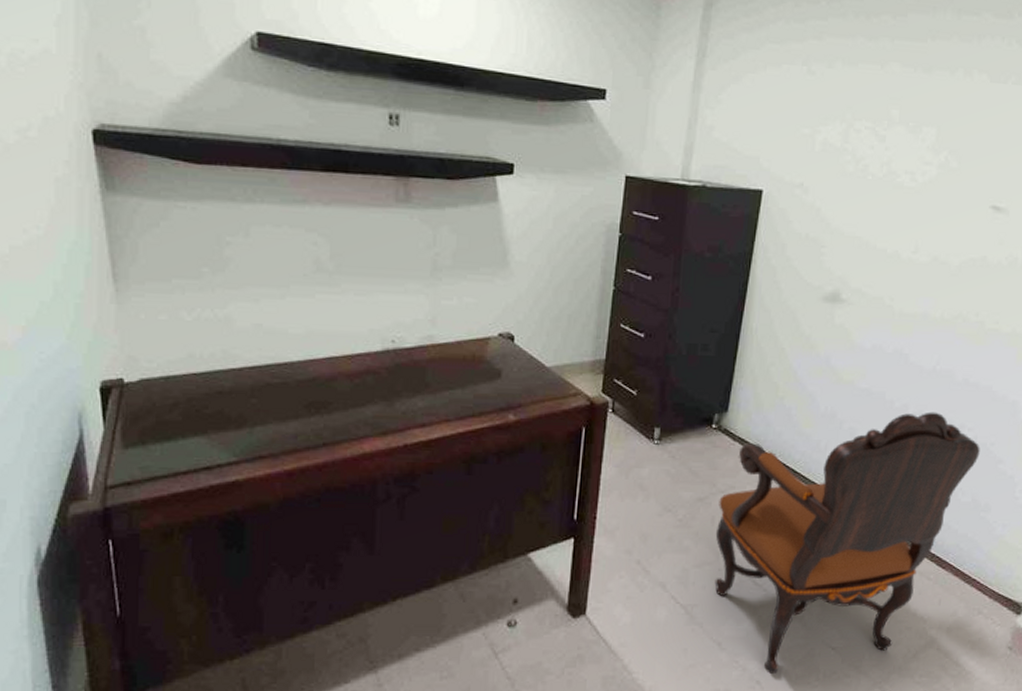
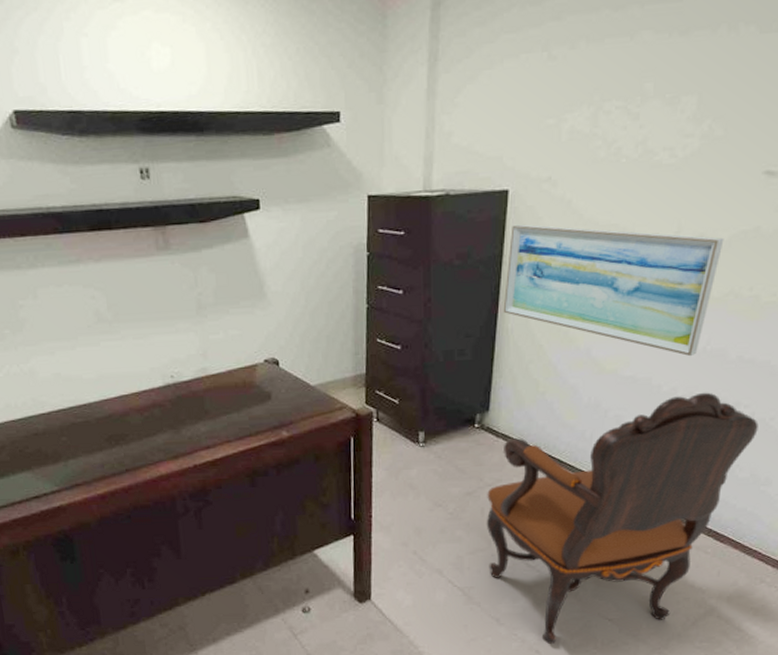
wall art: none [749,224,955,375] -> present [503,224,724,357]

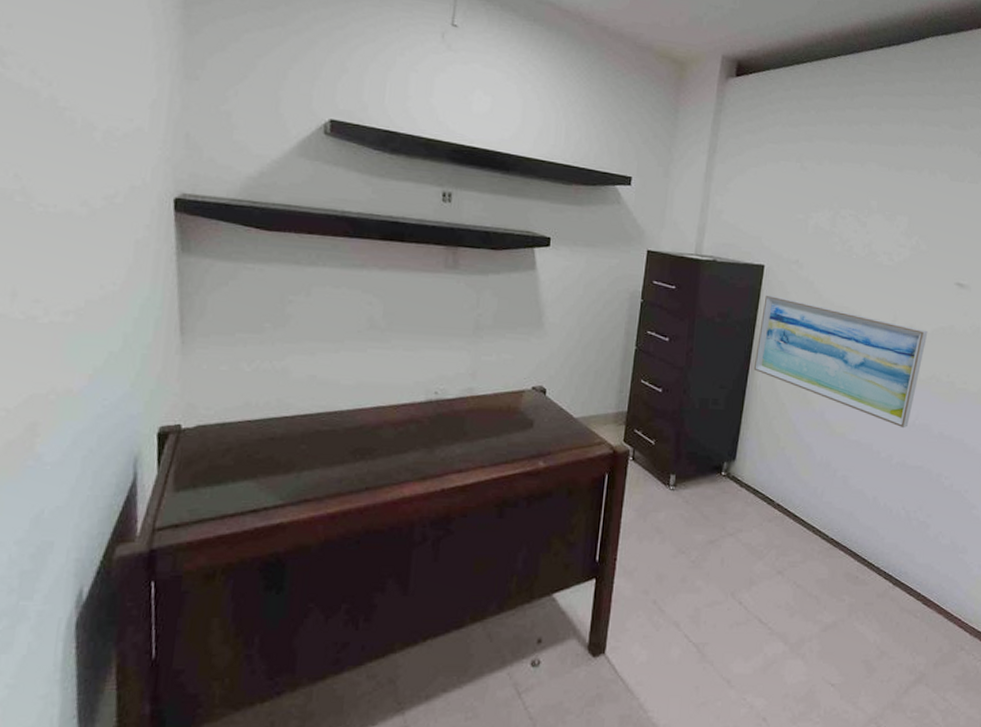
armchair: present [486,392,758,644] -> none [724,461,956,711]

